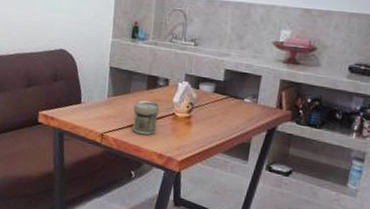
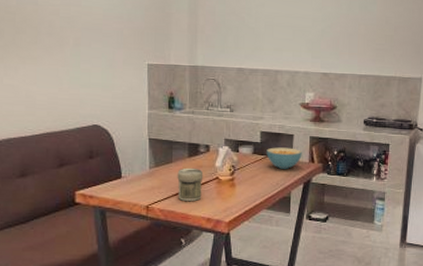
cereal bowl: none [229,87,270,113] -> present [266,147,302,169]

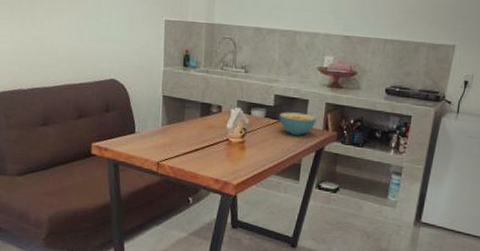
jar: present [177,168,204,202] -> none [188,127,214,162]

